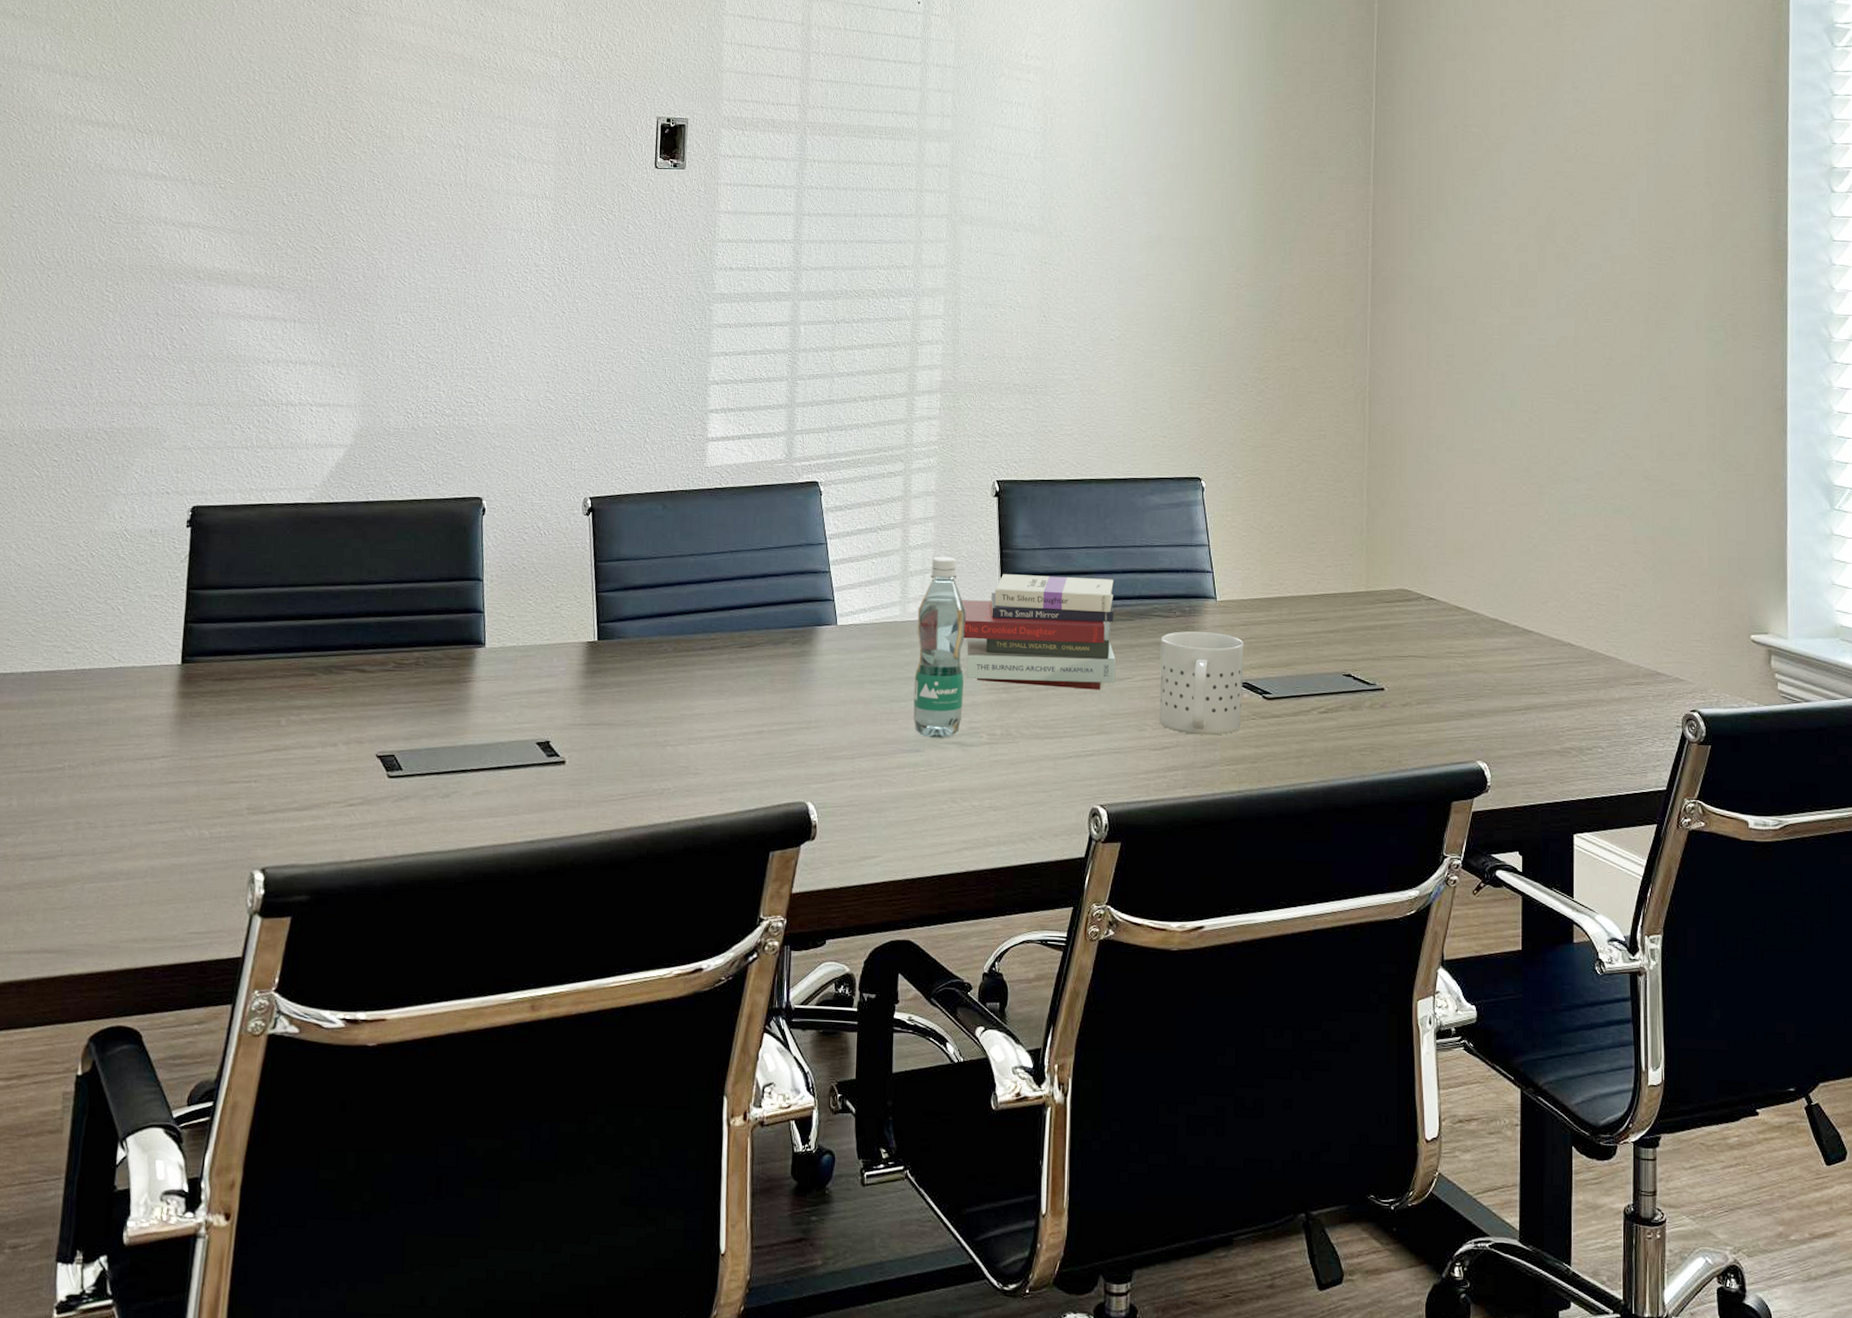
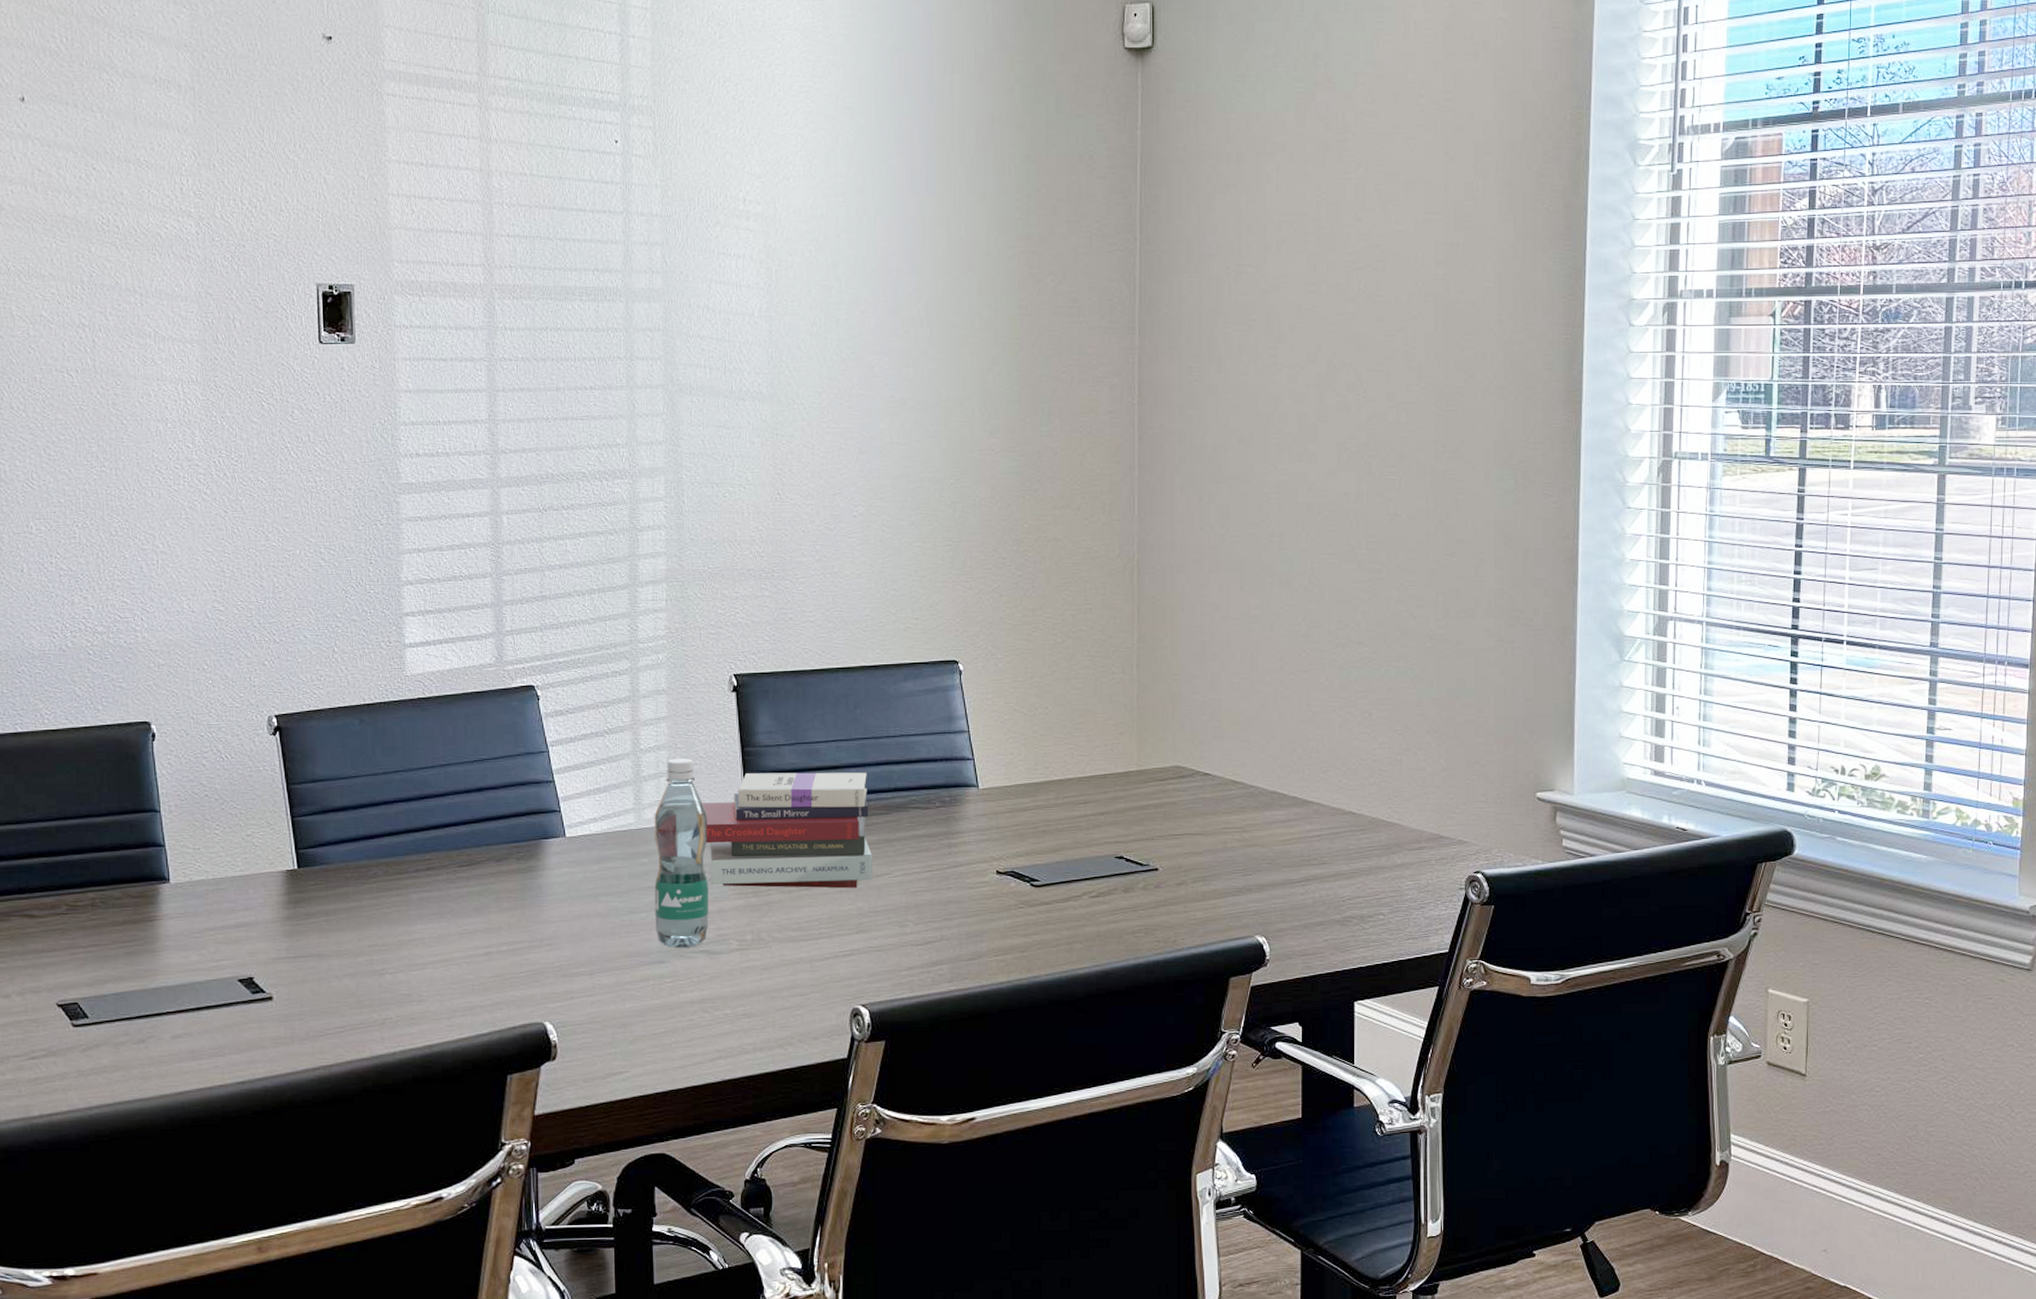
mug: present [1159,631,1244,736] -> none [920,822,1010,928]

